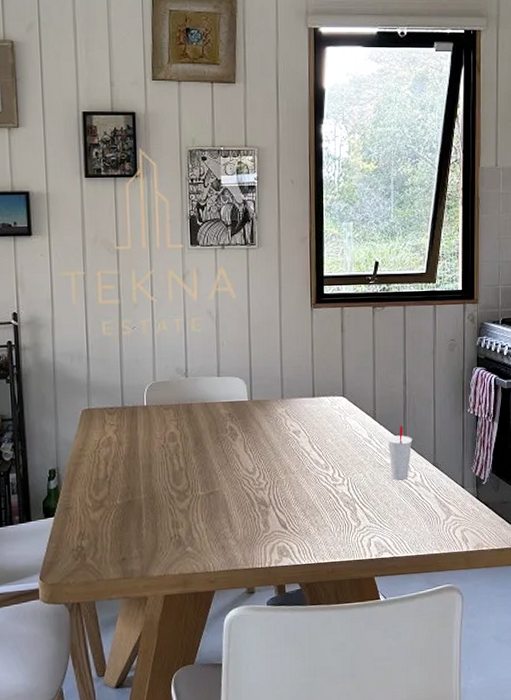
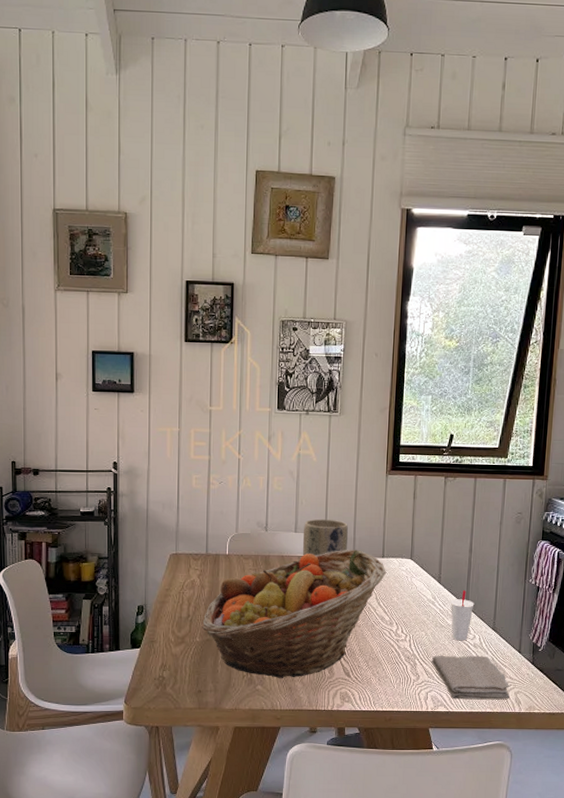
fruit basket: none [122,390,319,538] -> present [202,549,387,679]
plant pot: none [226,359,275,401] -> present [302,519,348,556]
washcloth: none [372,494,456,544] -> present [431,655,510,700]

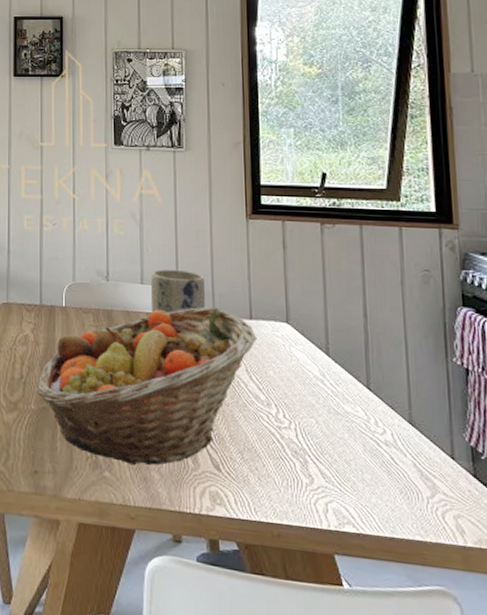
washcloth: present [431,655,510,700] -> none [327,453,447,525]
cup: present [450,589,475,641] -> none [345,366,379,436]

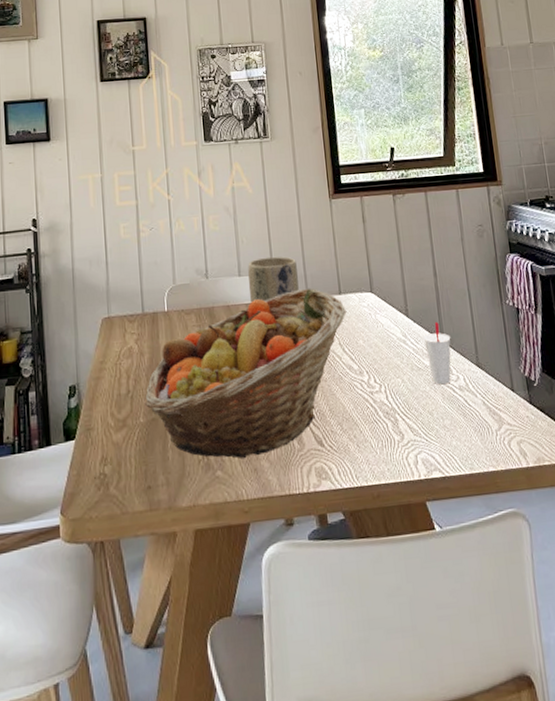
cup: none [345,366,379,436] -> present [423,321,451,385]

